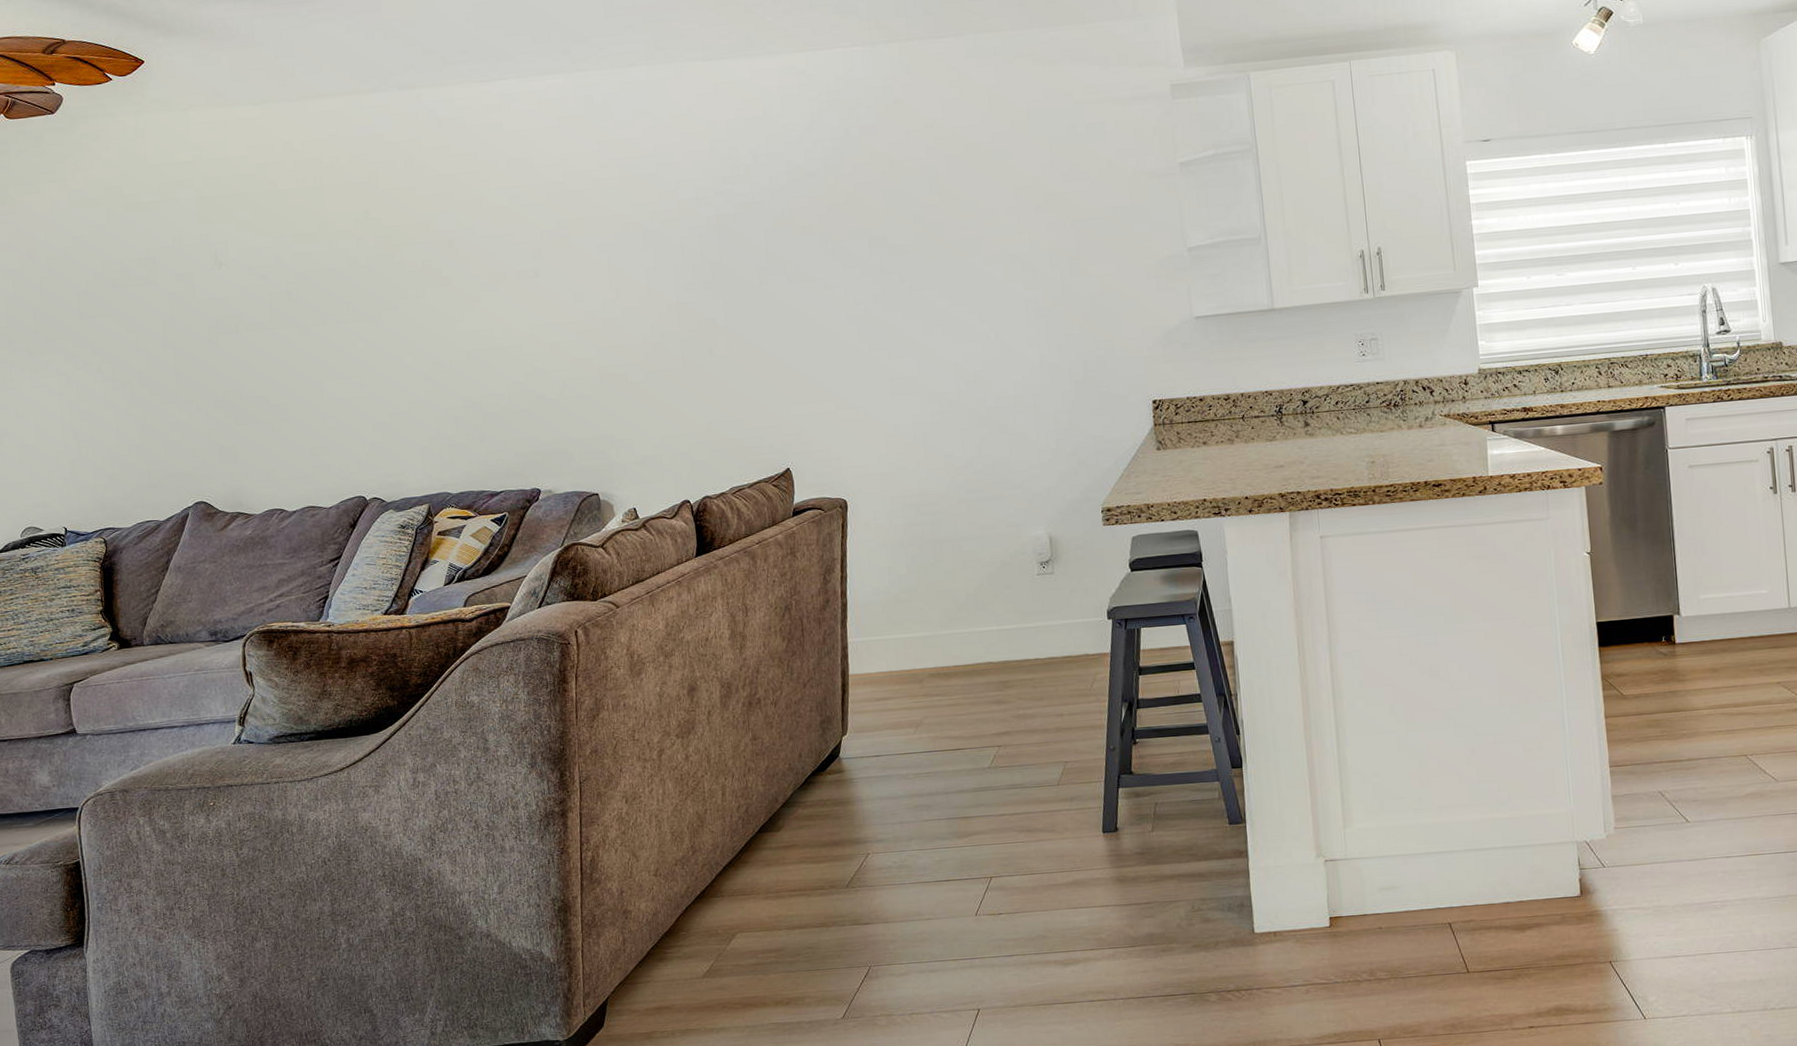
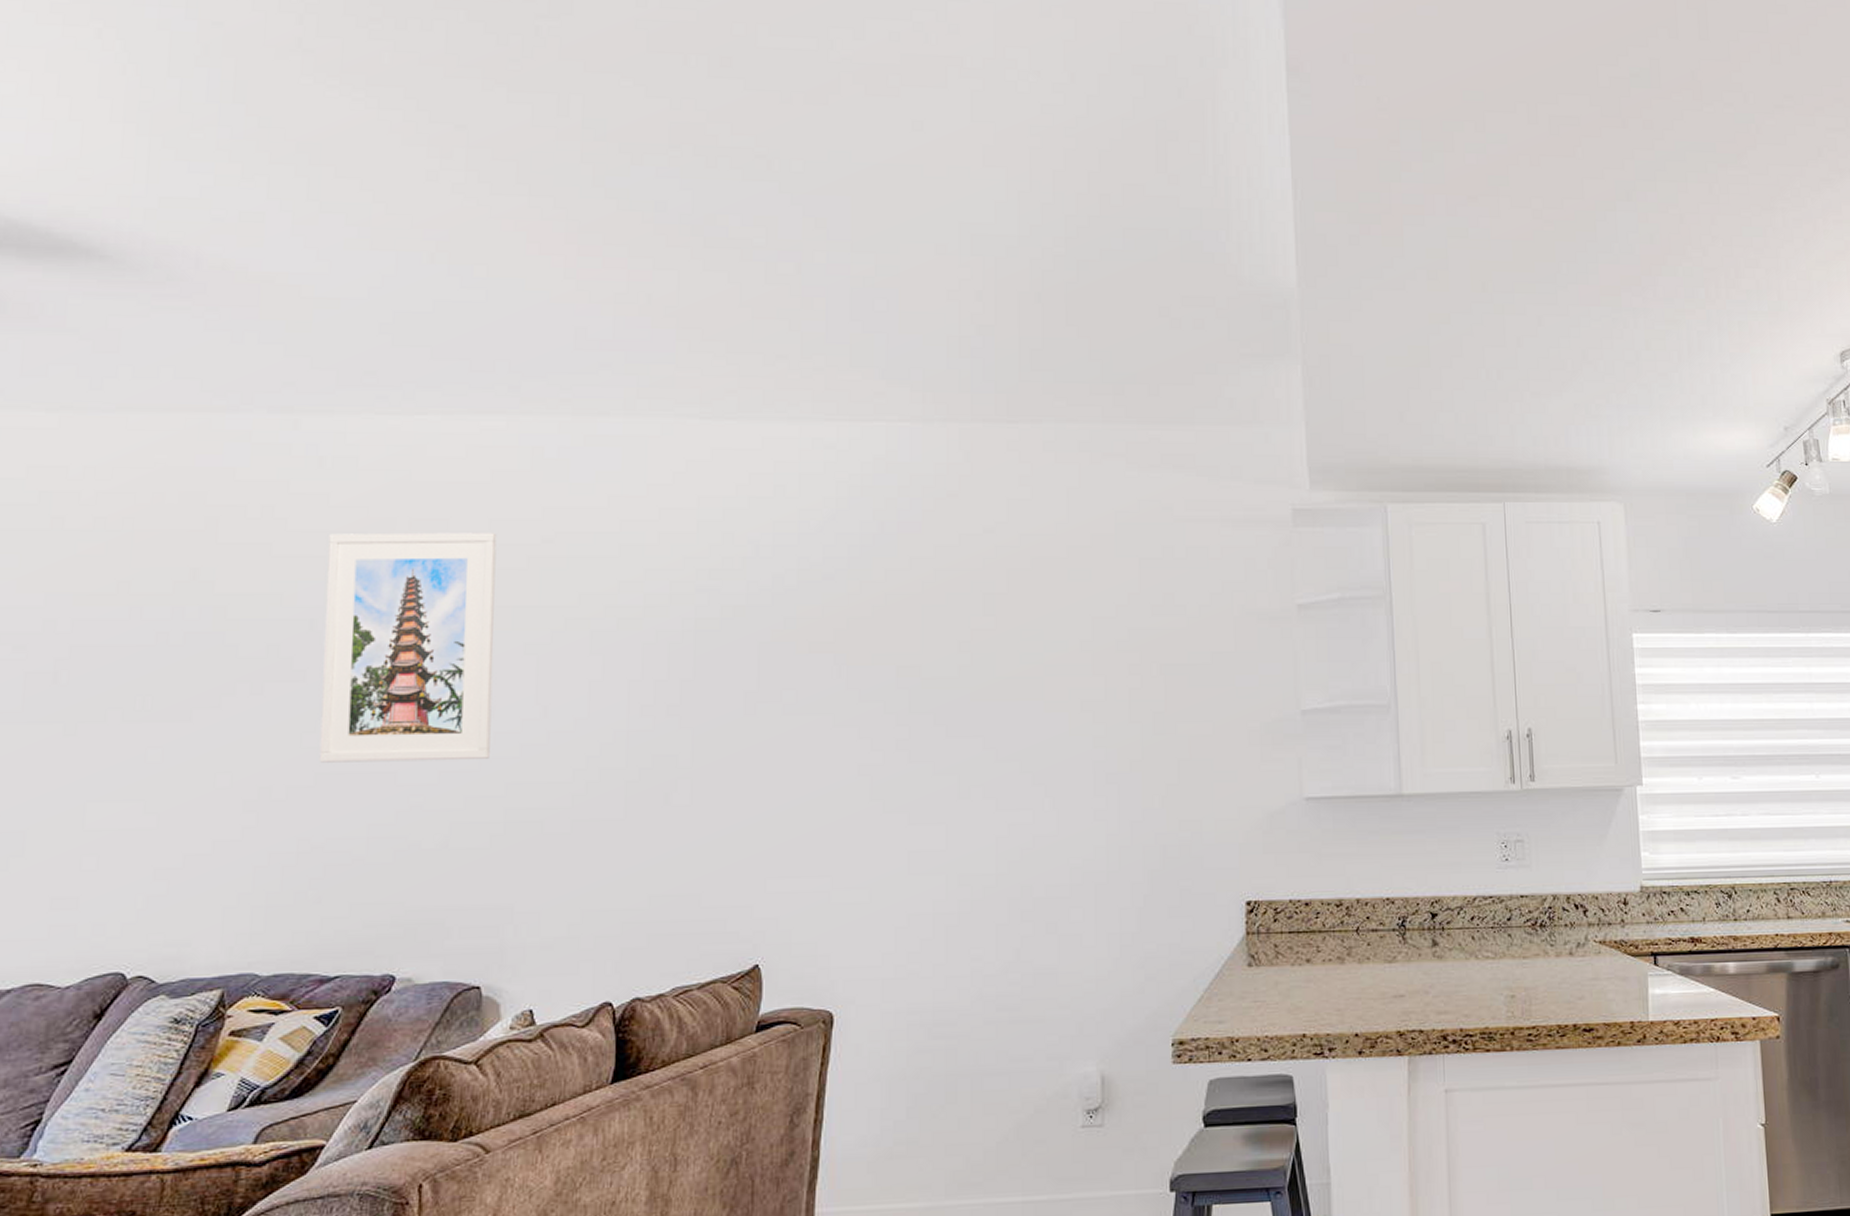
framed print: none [453,164,584,342] -> present [319,532,497,763]

